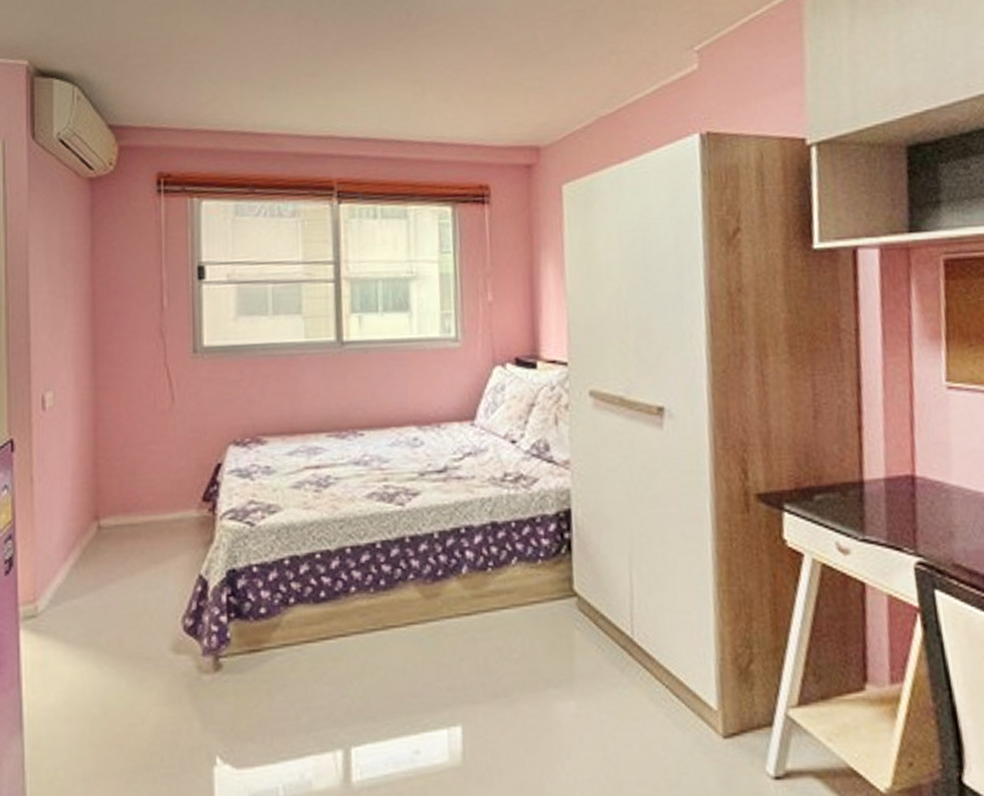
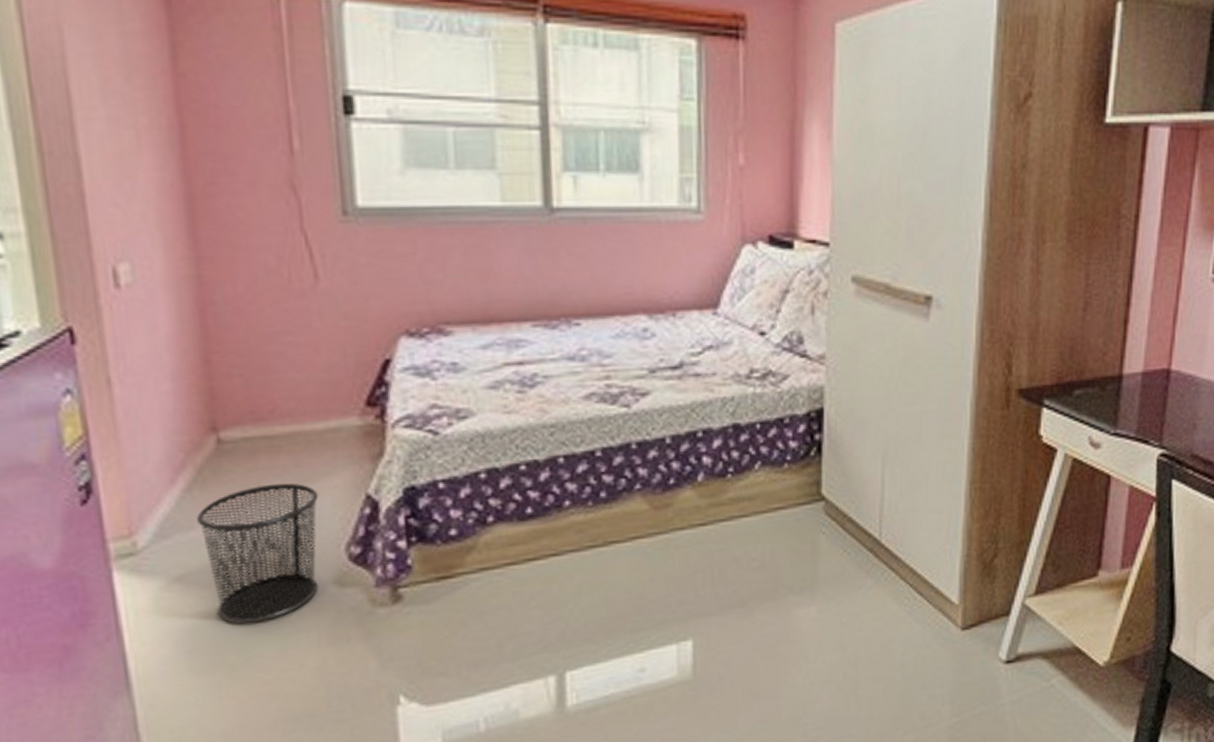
waste bin: none [79,563,165,680] -> present [197,483,319,624]

